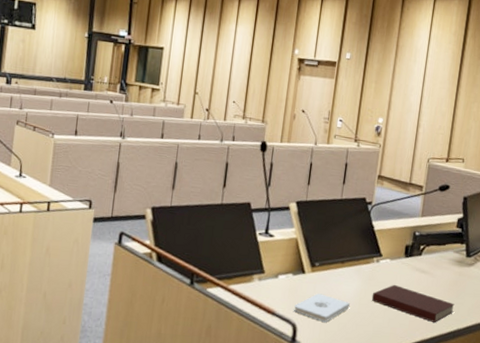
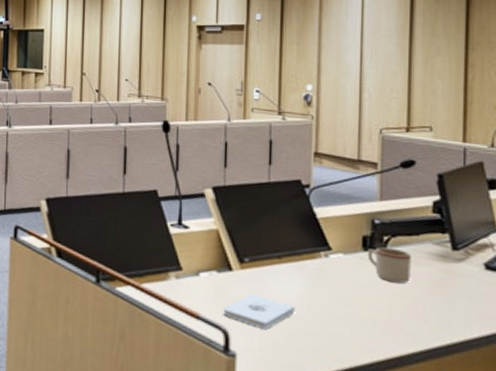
notebook: present [371,284,455,322] -> none [323,284,443,334]
mug: none [407,254,438,283] -> present [367,247,411,283]

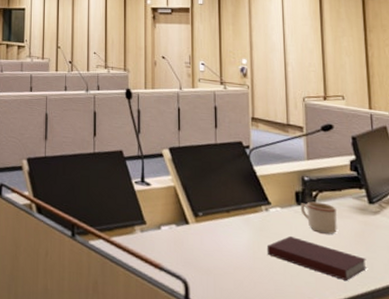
notepad: present [223,294,295,329] -> none [183,246,243,279]
notebook: none [323,284,443,334] -> present [266,235,367,280]

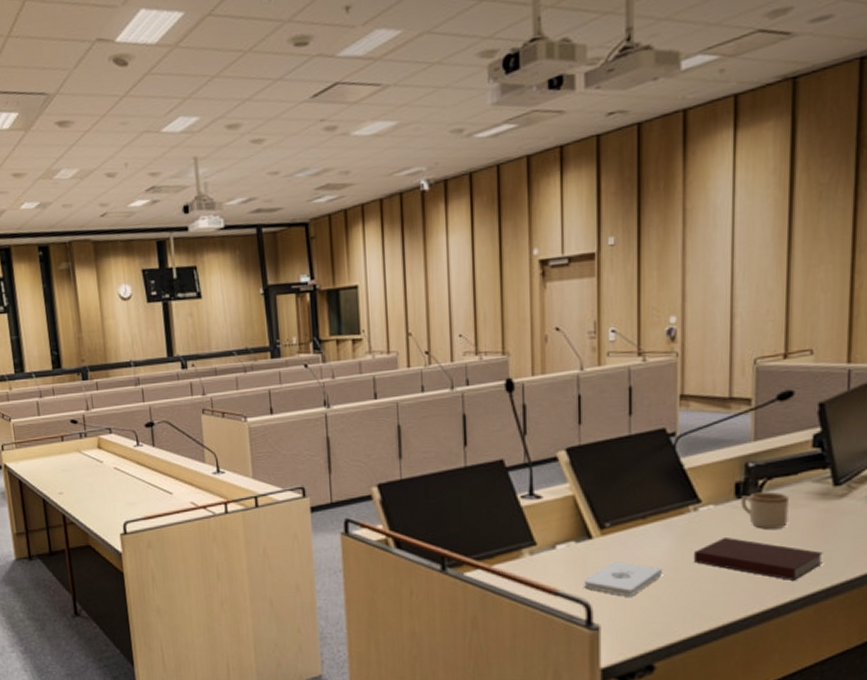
notepad: none [183,246,243,279] -> present [584,561,662,597]

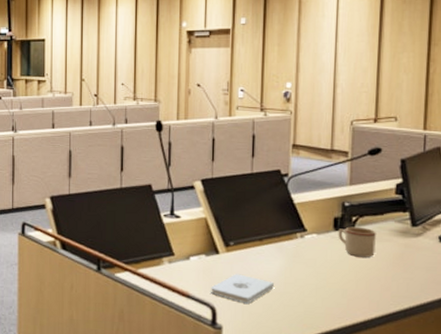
notebook: present [693,536,823,580] -> none [299,260,403,301]

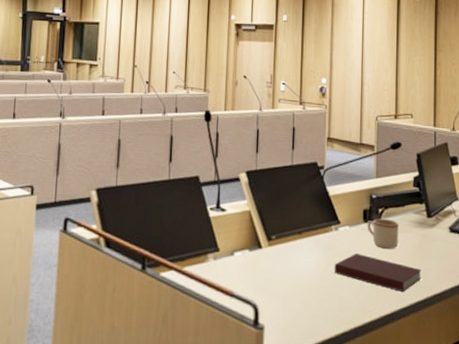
notepad: present [211,274,274,304] -> none [254,269,312,300]
notebook: none [299,260,403,301] -> present [334,253,422,292]

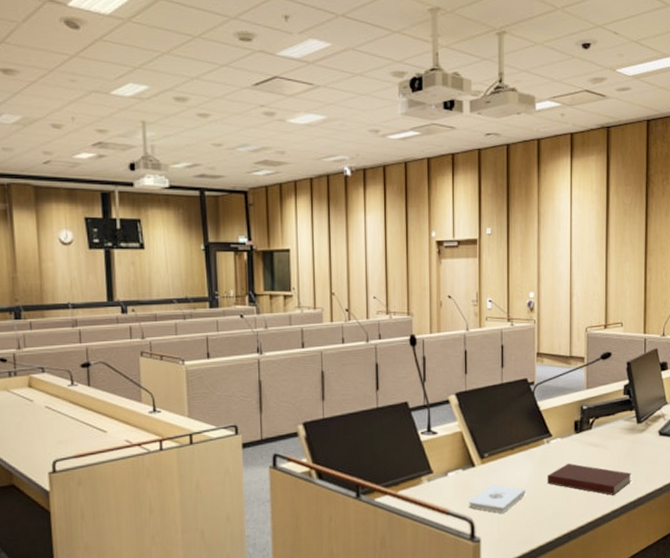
notepad: none [254,269,312,300] -> present [469,484,525,513]
mug: present [367,218,399,249] -> none [578,428,609,457]

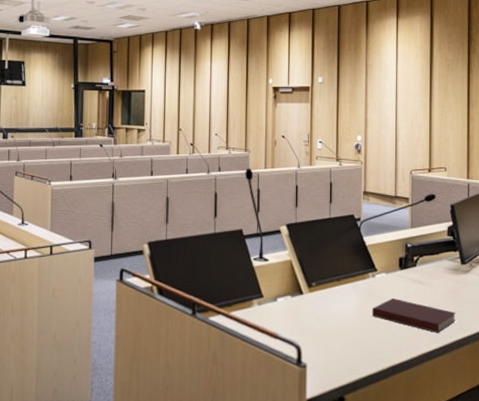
notepad: present [469,484,525,513] -> none [296,313,351,341]

